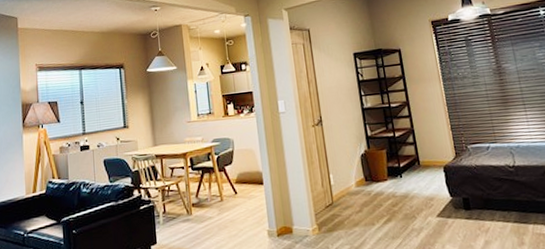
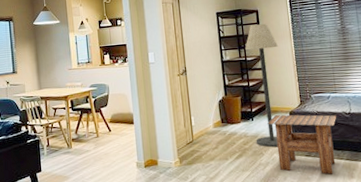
floor lamp: none [388,64,433,209] -> present [245,23,278,147]
side table: none [418,169,502,241] -> present [267,114,337,175]

